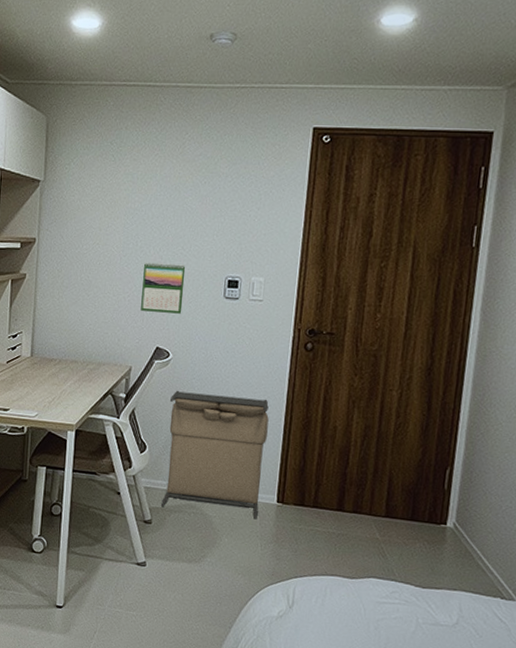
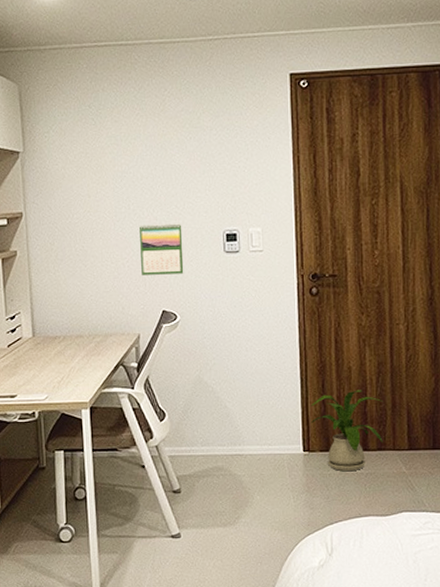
laundry hamper: present [161,390,269,520] -> none [183,349,286,474]
house plant: none [288,450,366,529] -> present [310,390,384,472]

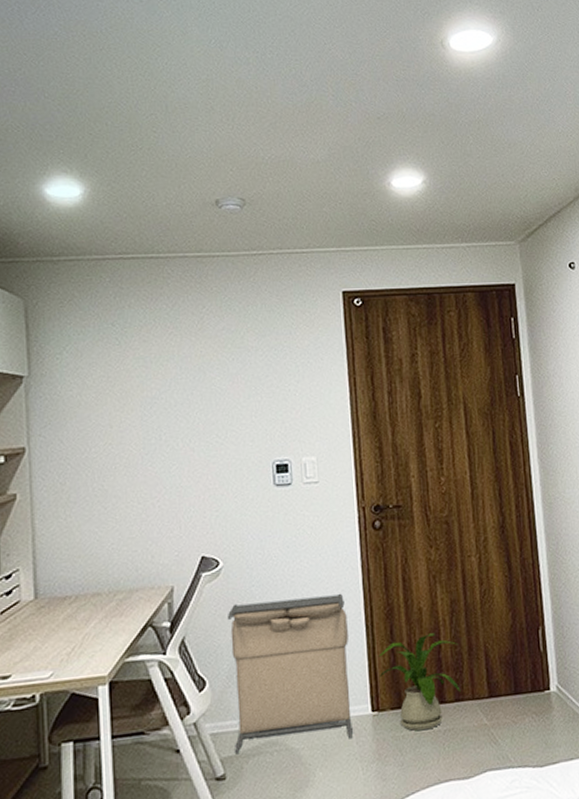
calendar: present [139,223,184,275] -> none [173,454,227,516]
laundry hamper: none [183,349,286,474] -> present [227,593,353,755]

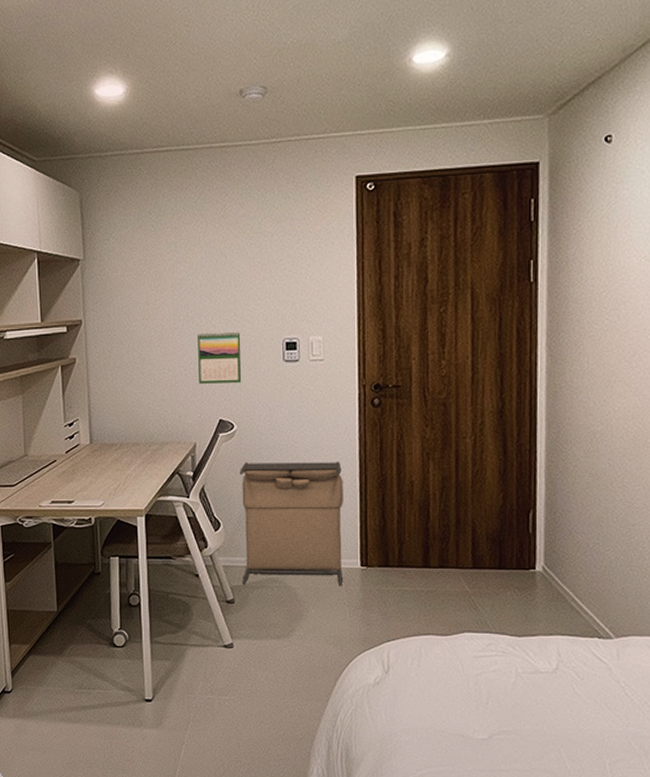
calendar: none [173,454,227,516] -> present [198,331,242,384]
house plant: present [377,633,461,731] -> none [369,505,447,589]

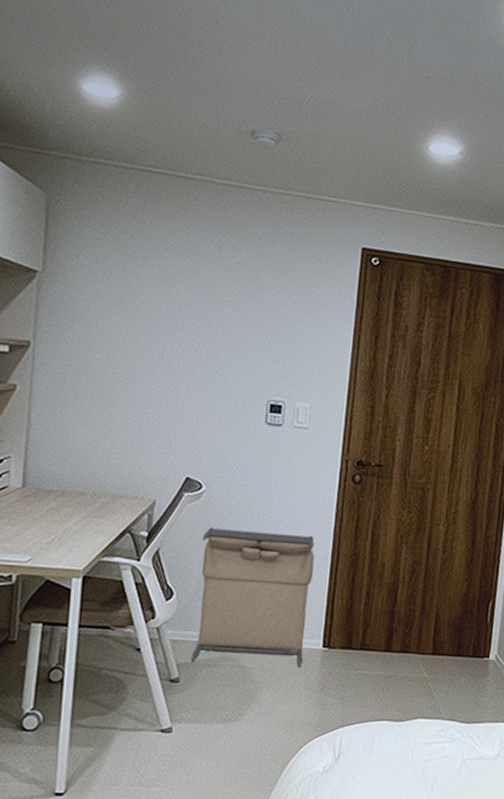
calendar: present [198,331,242,384] -> none [167,379,222,440]

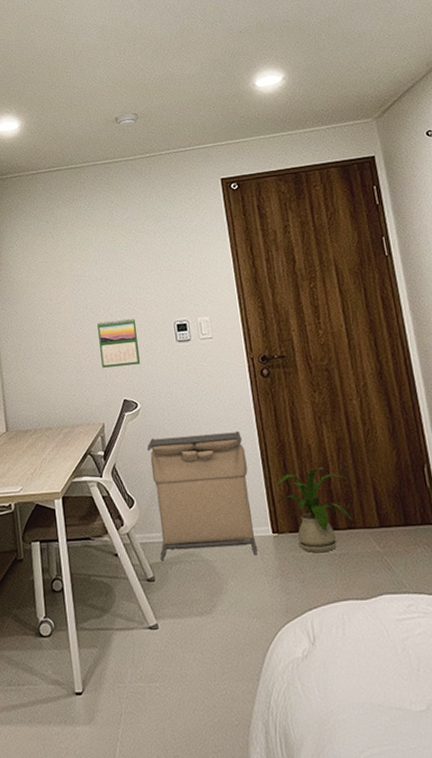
calendar: none [167,379,222,440] -> present [97,318,141,368]
house plant: none [334,587,414,673] -> present [274,467,352,553]

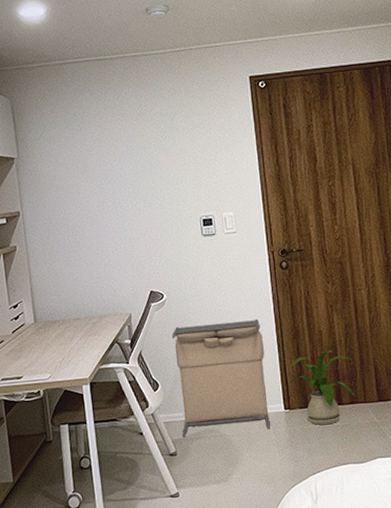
calendar: present [97,318,141,368] -> none [125,212,168,261]

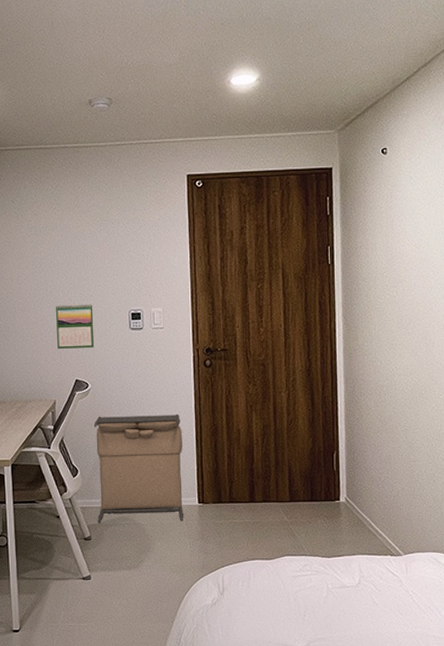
calendar: none [125,212,168,261] -> present [56,304,95,349]
house plant: present [287,350,355,425] -> none [204,449,268,521]

